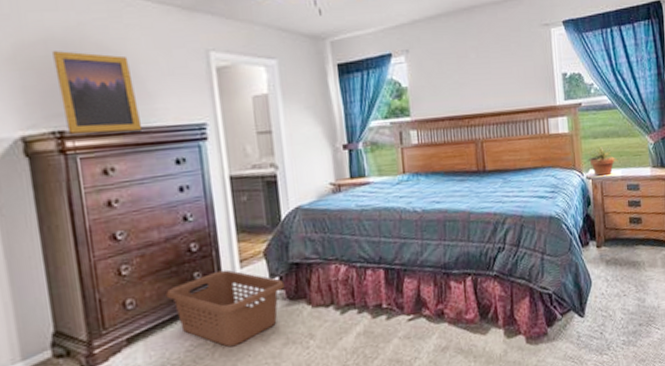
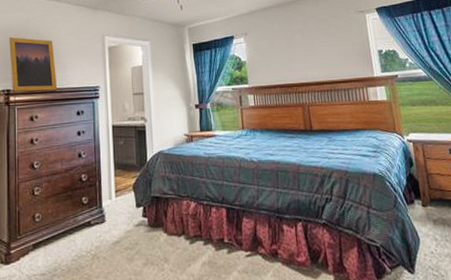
laundry basket: present [166,269,285,348] -> none [62,197,147,261]
potted plant: present [586,145,618,176] -> none [406,112,438,139]

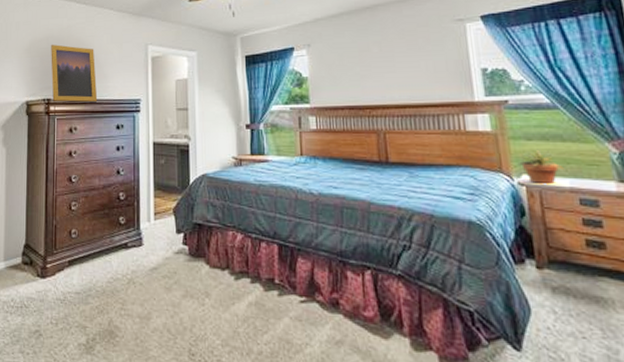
potted plant: none [406,112,438,139] -> present [517,149,564,183]

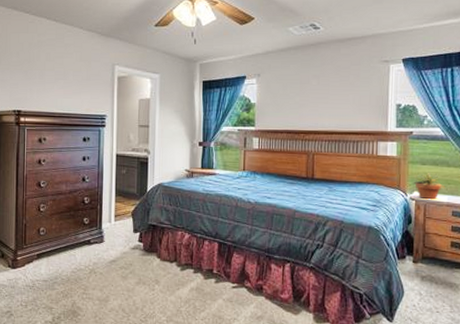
picture frame: present [51,44,98,103] -> none [21,59,66,116]

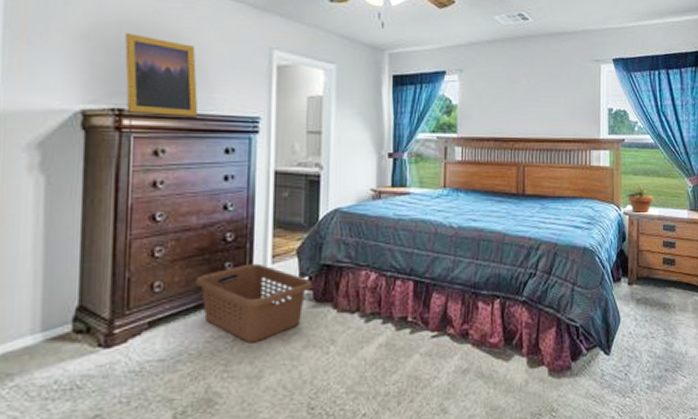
picture frame: none [21,59,66,116] -> present [125,33,199,118]
laundry basket: none [65,220,143,276] -> present [194,263,313,343]

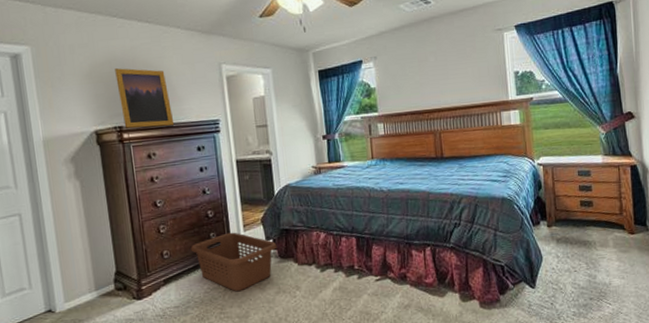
potted plant: present [625,183,656,212] -> none [538,135,569,163]

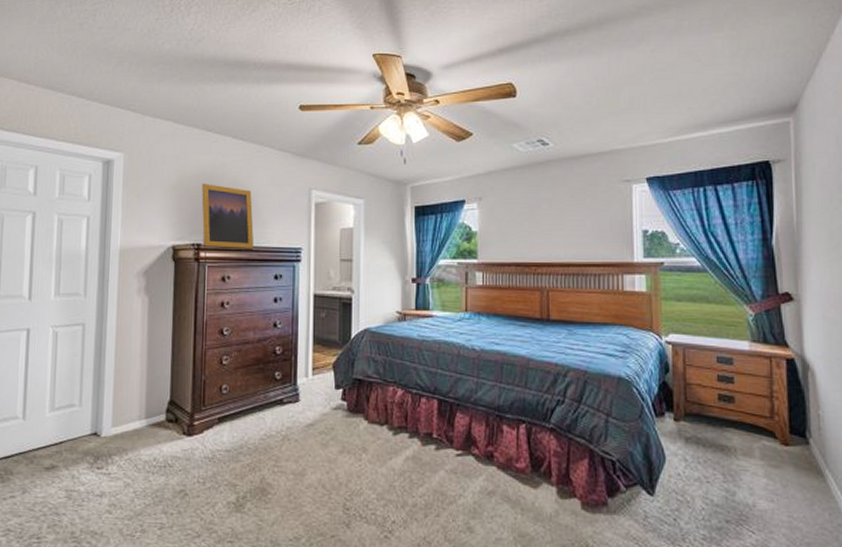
laundry basket: present [190,232,277,292] -> none [252,374,347,444]

